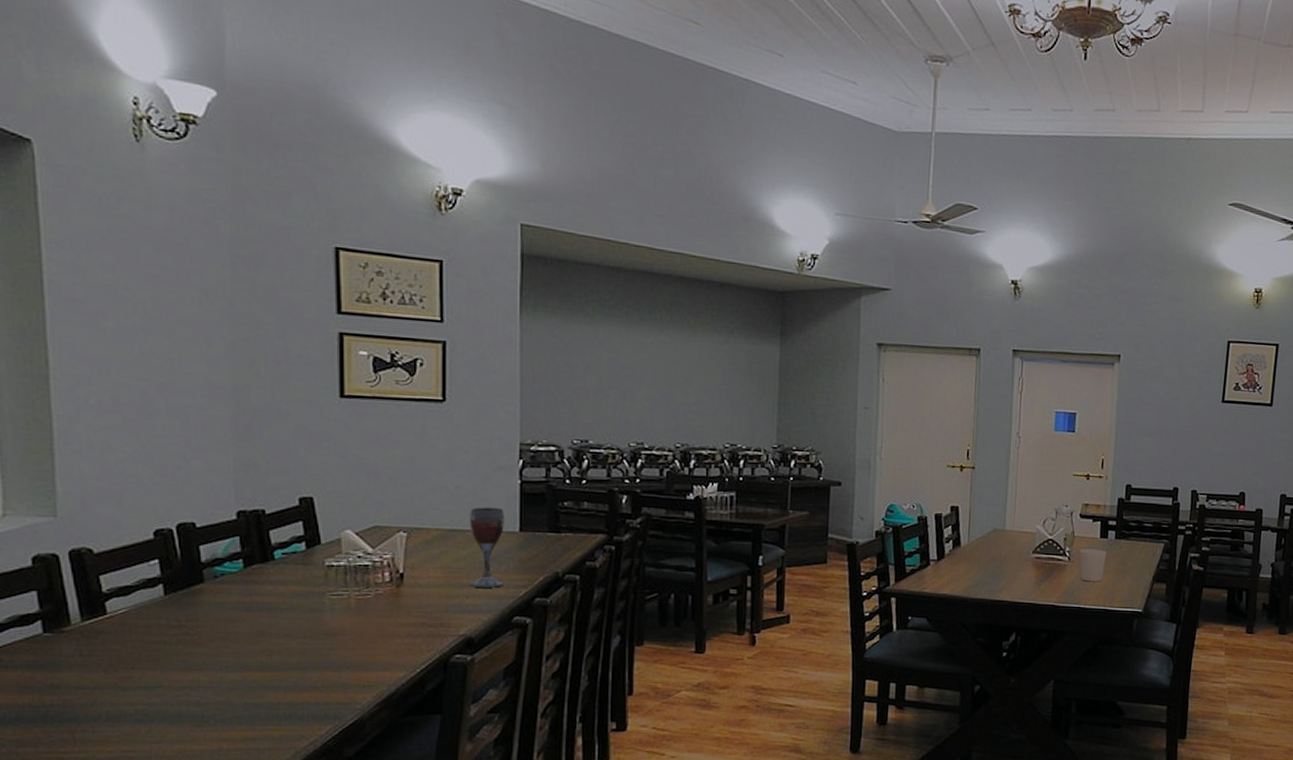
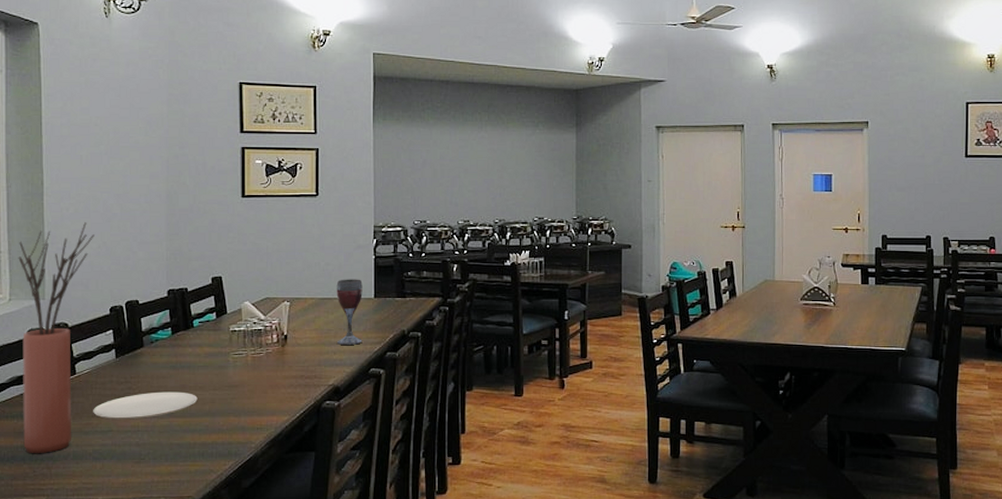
vase: none [14,418,128,713] -> present [18,222,94,453]
plate: none [133,639,282,673] -> present [93,391,198,420]
dixie cup: present [1079,549,1107,582] -> none [843,294,868,324]

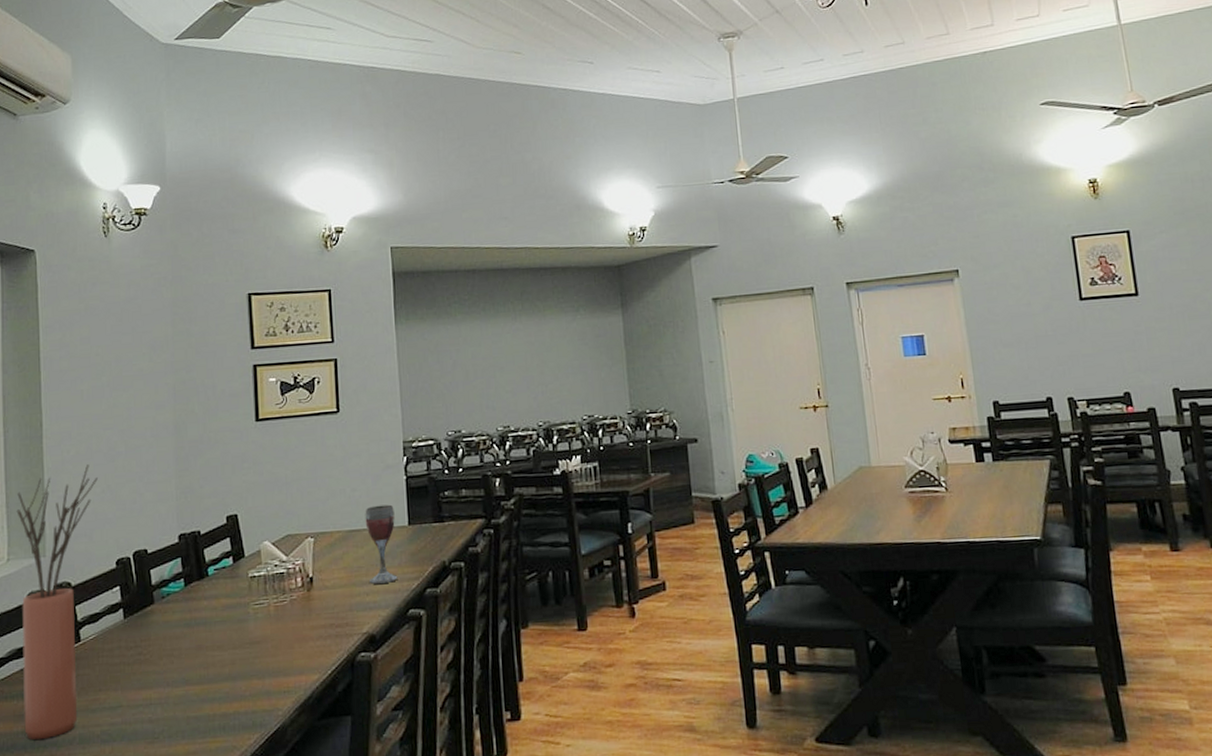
plate: present [93,391,198,420] -> none [100,653,216,693]

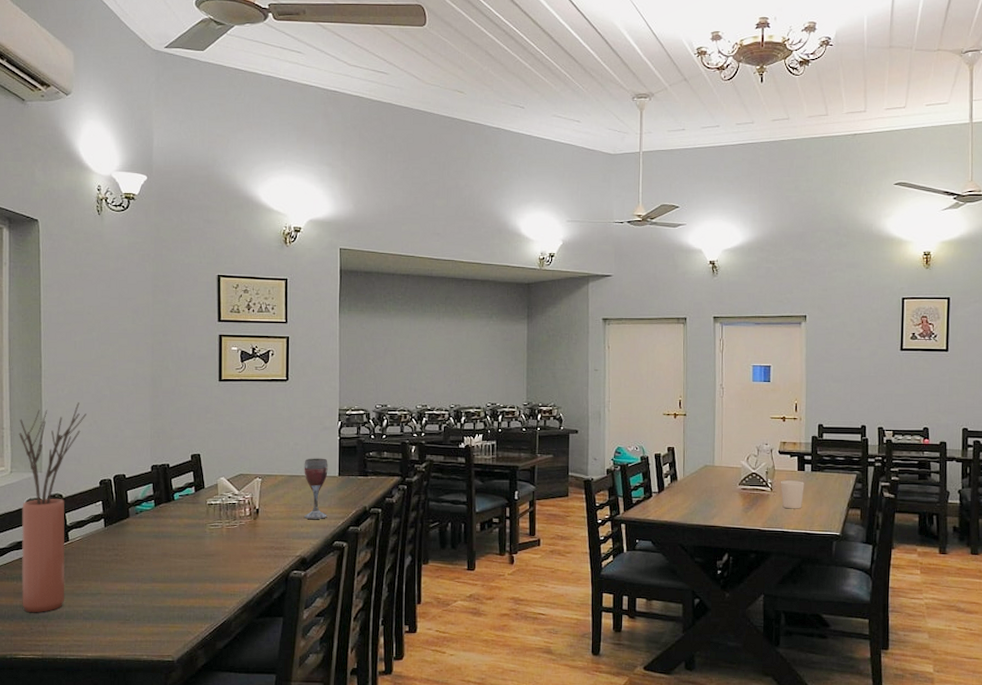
dixie cup: none [956,475,988,512] -> present [780,480,804,509]

